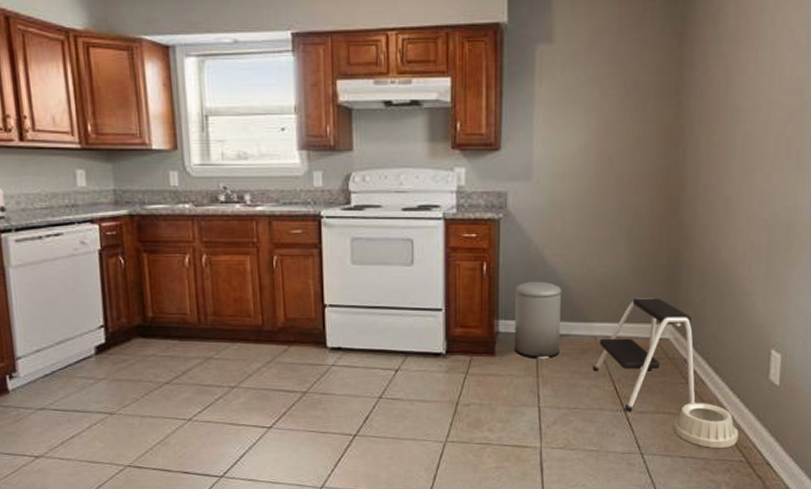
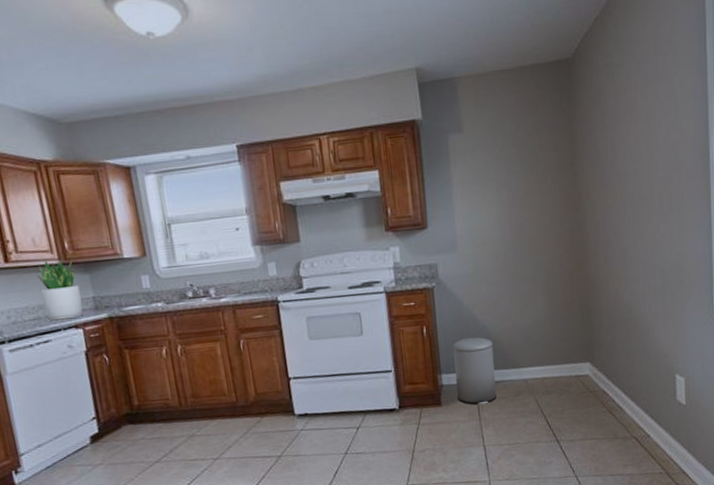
planter: none [52,141,102,212] -> present [35,256,84,321]
step stool: present [592,298,696,411] -> none [526,341,617,441]
pet bowl: present [674,402,739,449] -> none [601,426,657,465]

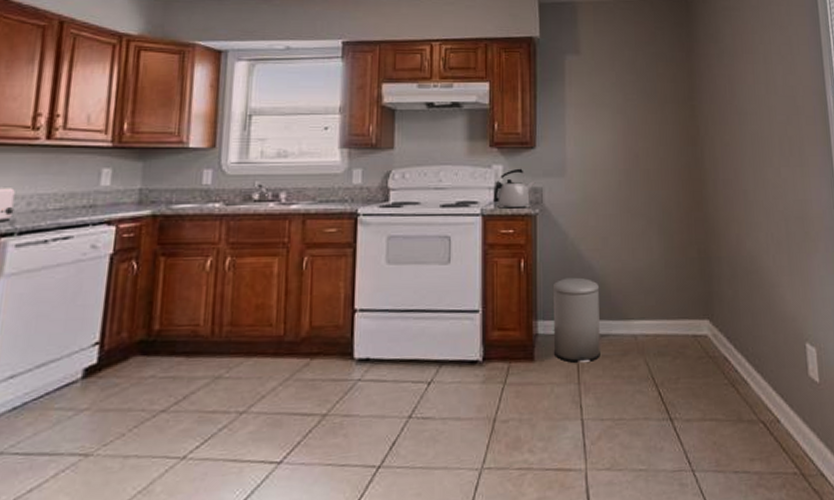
planter: present [35,256,84,321] -> none [76,140,130,213]
kettle: none [393,248,430,285] -> present [493,168,536,209]

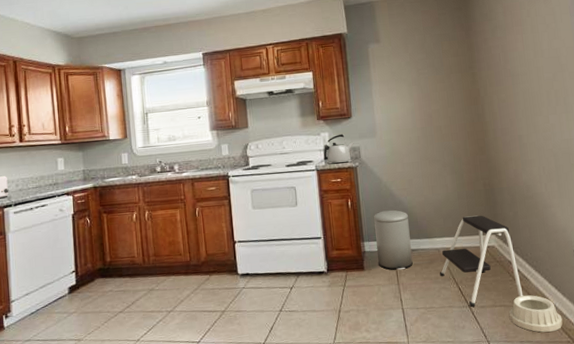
step stool: none [634,292,741,420] -> present [439,215,524,307]
pet bowl: none [722,405,789,460] -> present [509,294,563,333]

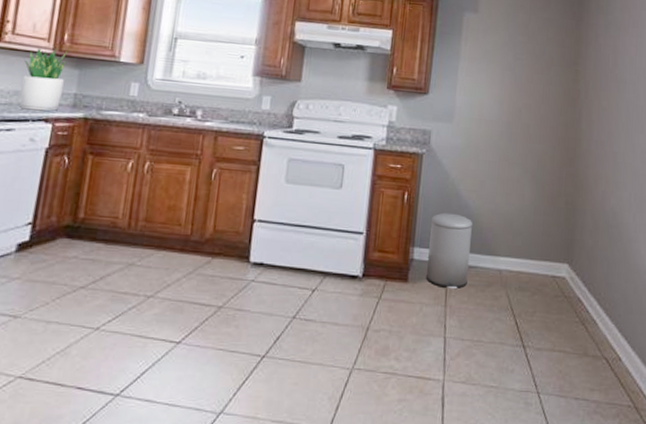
planter: none [41,138,75,189] -> present [19,48,69,112]
kettle: present [323,134,354,165] -> none [385,110,425,147]
step stool: present [439,215,524,307] -> none [496,236,588,347]
pet bowl: present [509,294,563,333] -> none [568,342,627,392]

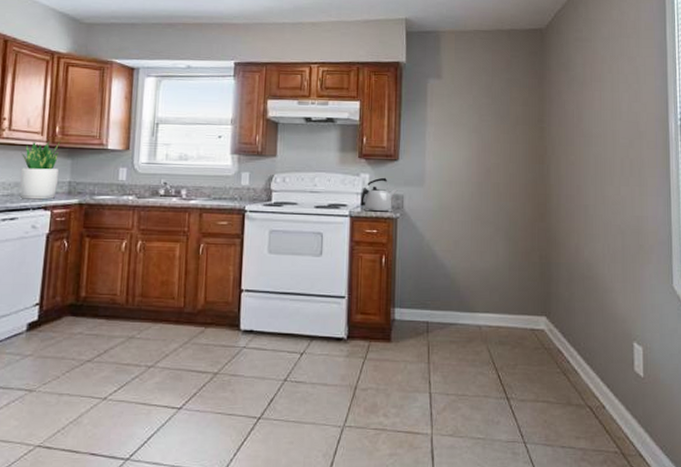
kettle: none [385,110,425,147] -> present [360,177,398,212]
pedal bin: present [425,212,472,290] -> none [407,273,449,347]

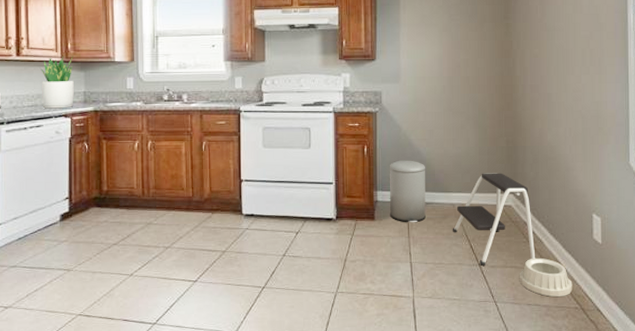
kettle: present [360,177,398,212] -> none [343,76,376,107]
pedal bin: none [407,273,449,347] -> present [389,160,426,223]
step stool: none [477,291,571,399] -> present [452,173,536,266]
pet bowl: none [553,391,612,439] -> present [520,257,573,298]

